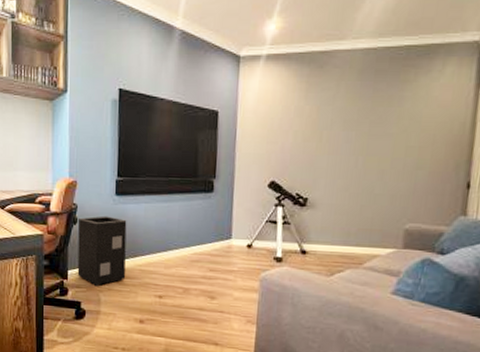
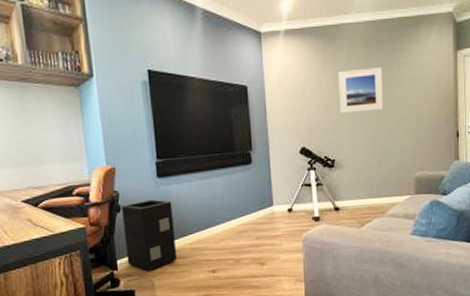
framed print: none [320,100,378,149] -> present [338,67,384,114]

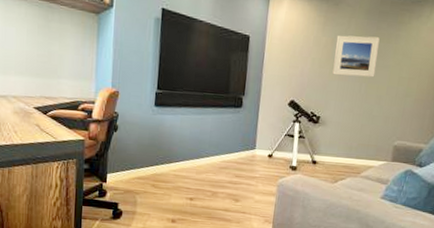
speaker: present [122,199,178,272] -> none [116,124,164,190]

